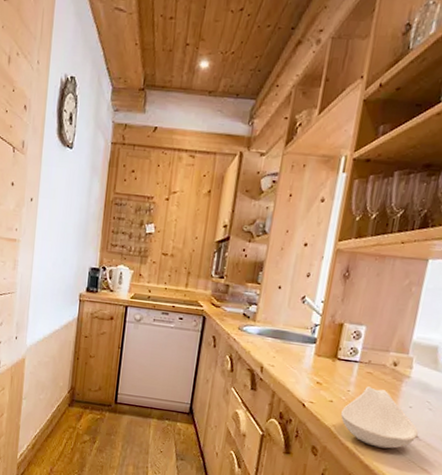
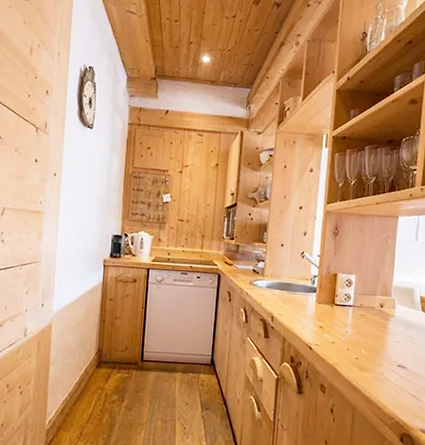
spoon rest: present [341,386,418,449] -> none [342,327,406,381]

